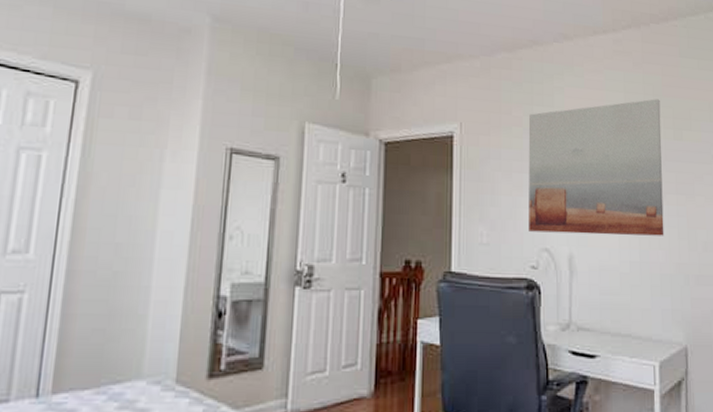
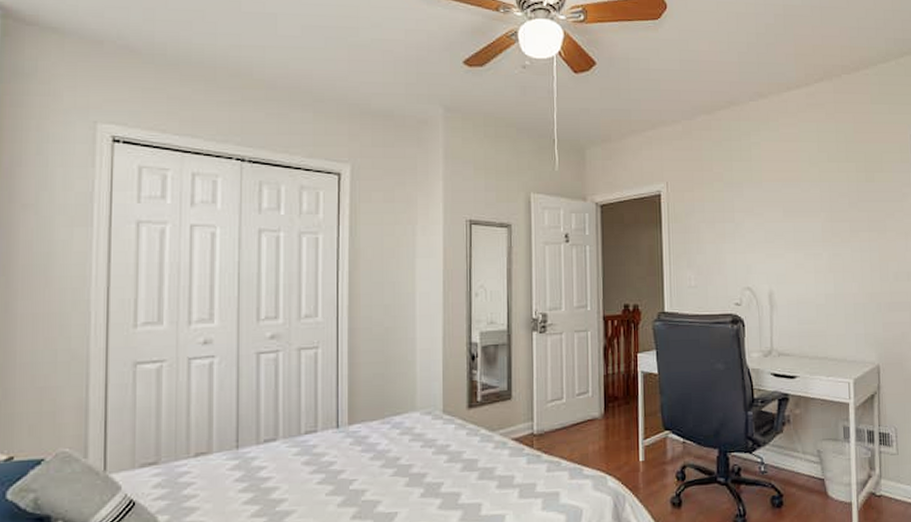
wall art: present [528,99,664,236] -> none [728,145,857,274]

